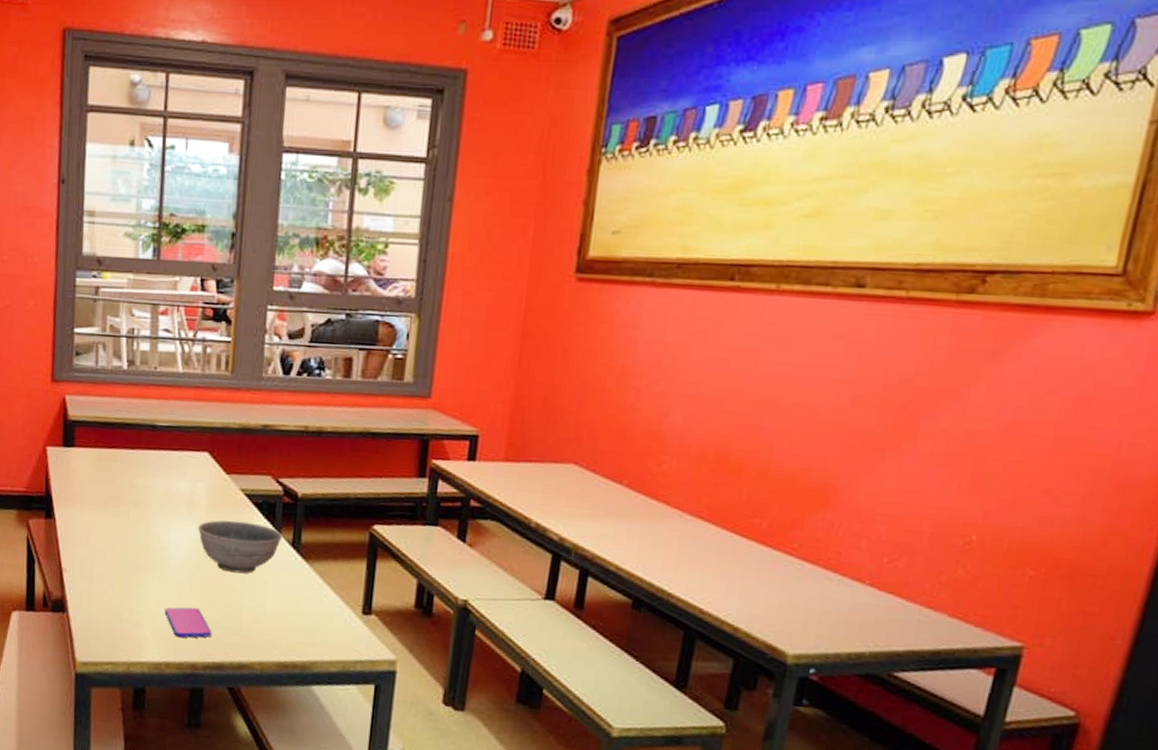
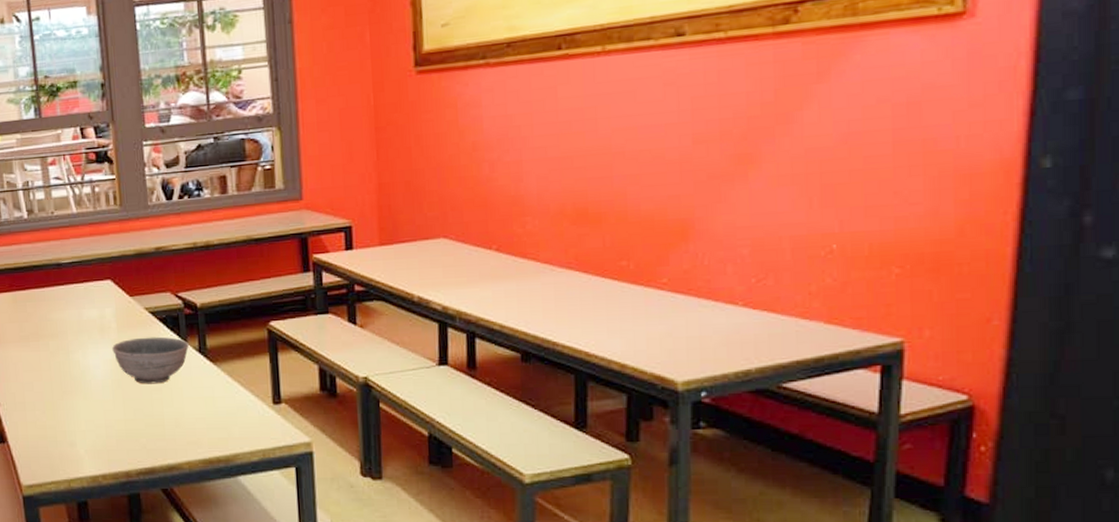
smartphone: present [164,607,212,638] -> none [94,422,140,451]

